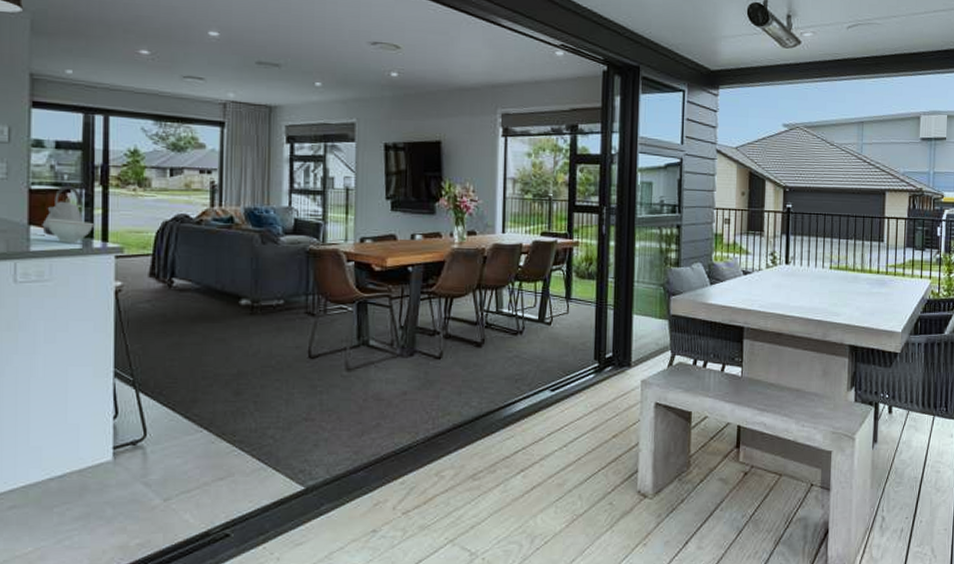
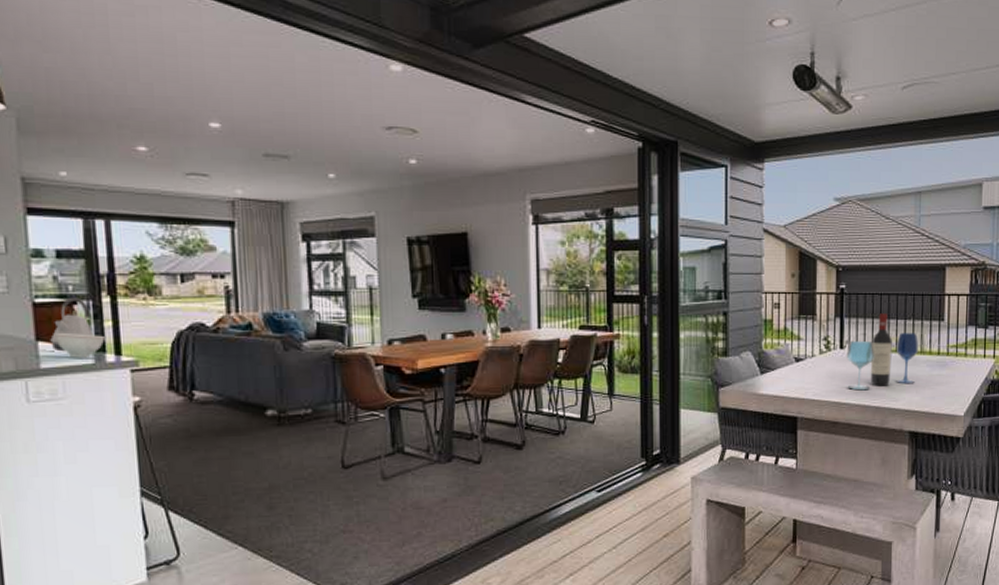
wine glass: none [791,257,818,304] -> present [846,340,874,391]
wine bottle: none [813,232,835,301] -> present [870,313,892,386]
wineglass: none [838,252,859,300] -> present [896,333,918,384]

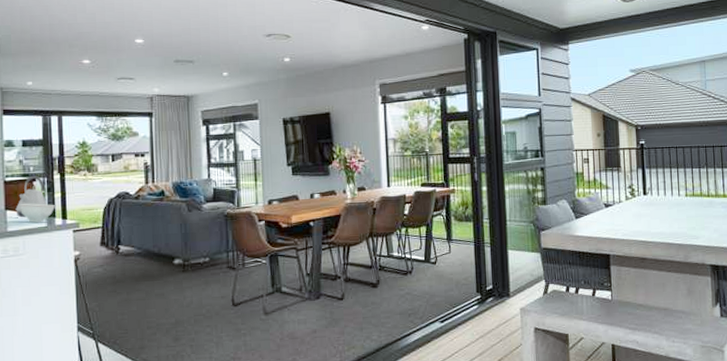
wine glass: present [846,340,874,391] -> none [649,187,674,230]
wine bottle: present [870,313,892,386] -> none [671,163,691,226]
wineglass: present [896,333,918,384] -> none [693,179,713,224]

